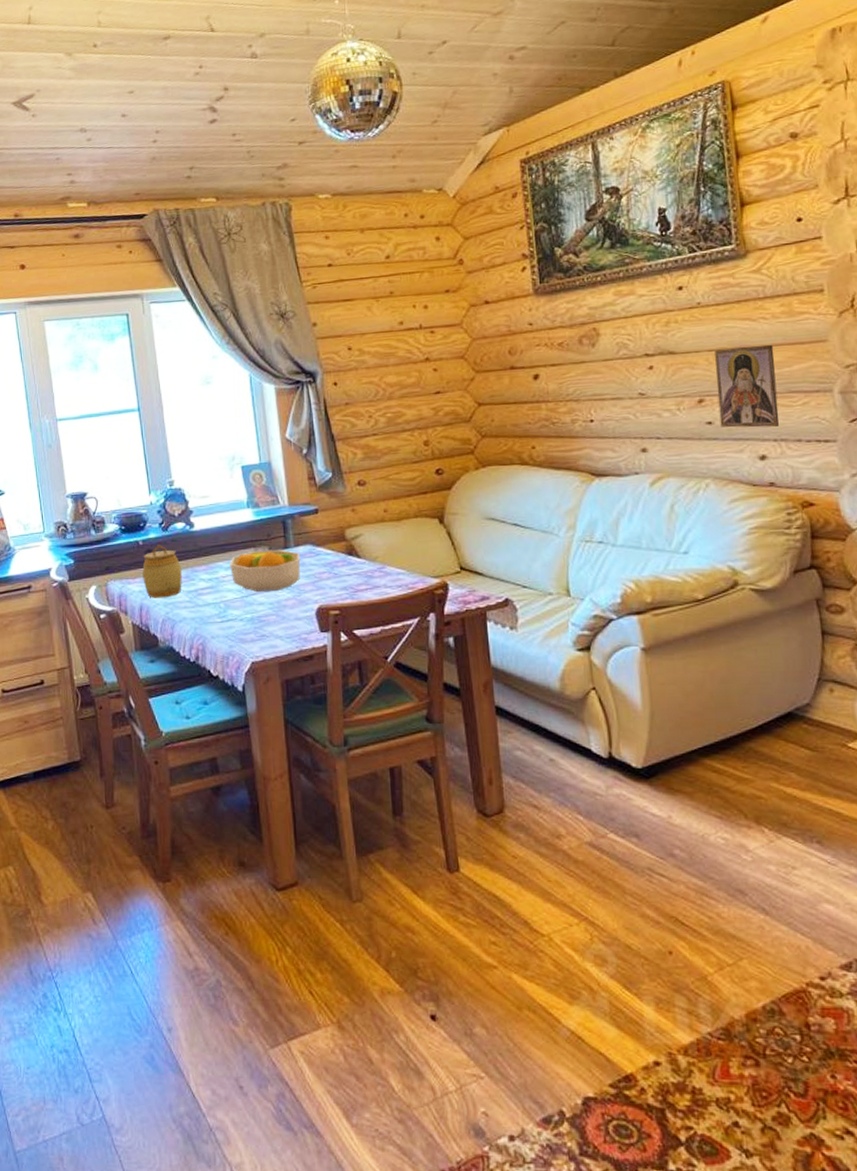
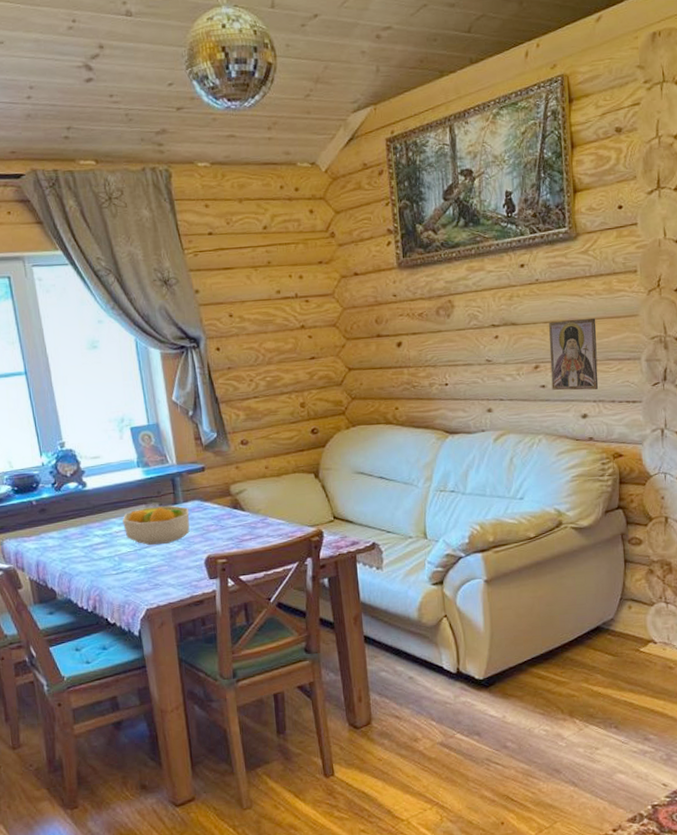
jar: present [142,545,182,598] -> none [37,504,77,555]

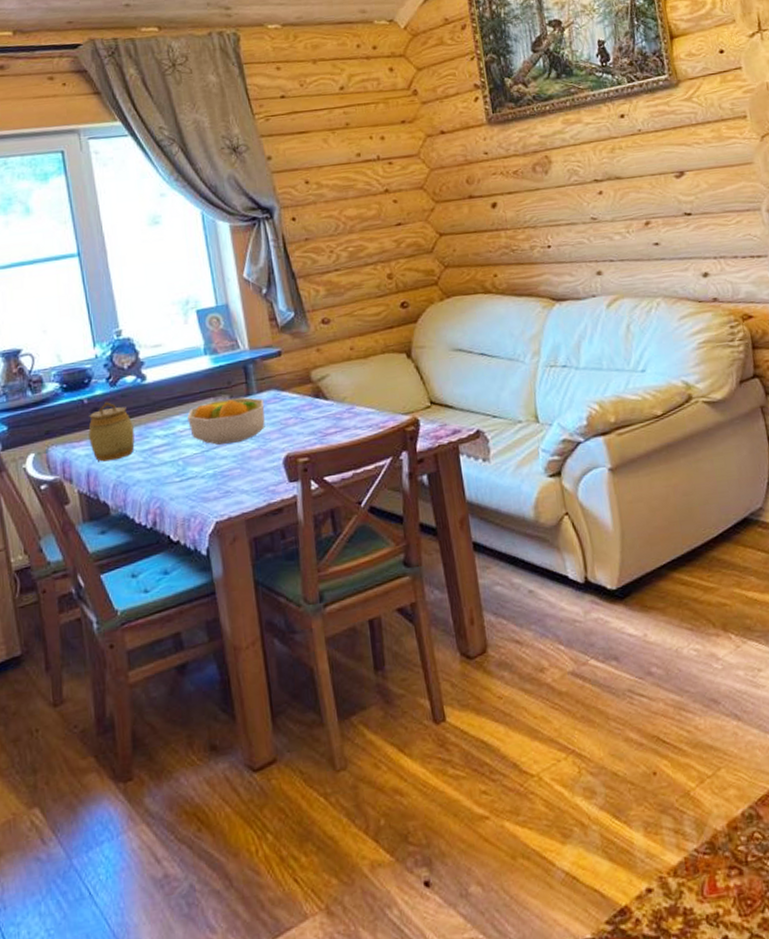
jar: none [37,504,77,555] -> present [88,402,135,462]
religious icon: present [549,317,599,391] -> none [656,167,718,248]

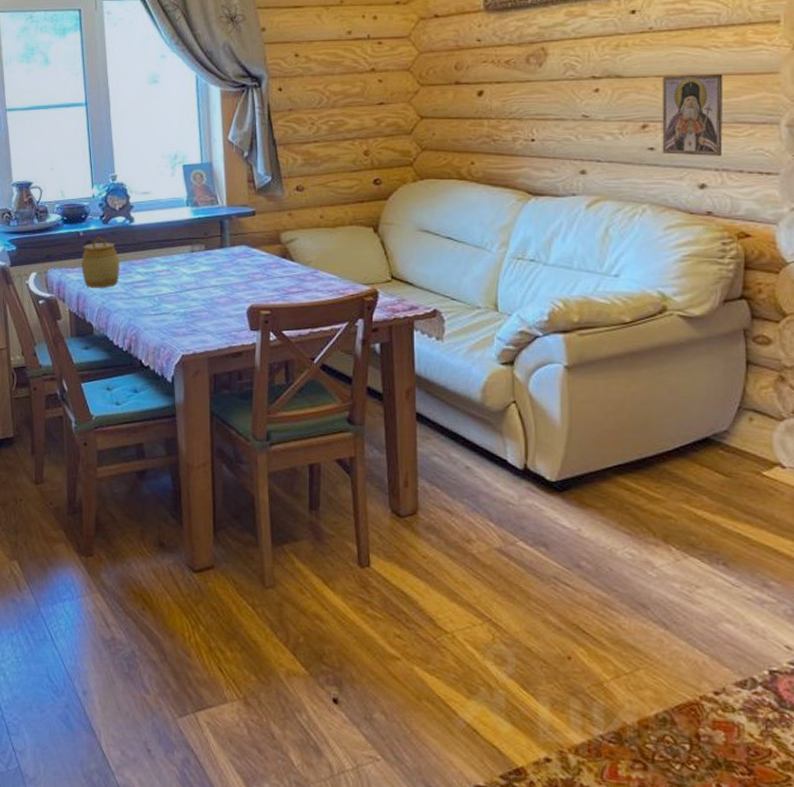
fruit bowl: present [187,396,265,445] -> none [166,248,235,288]
religious icon: none [656,167,718,248] -> present [662,73,723,156]

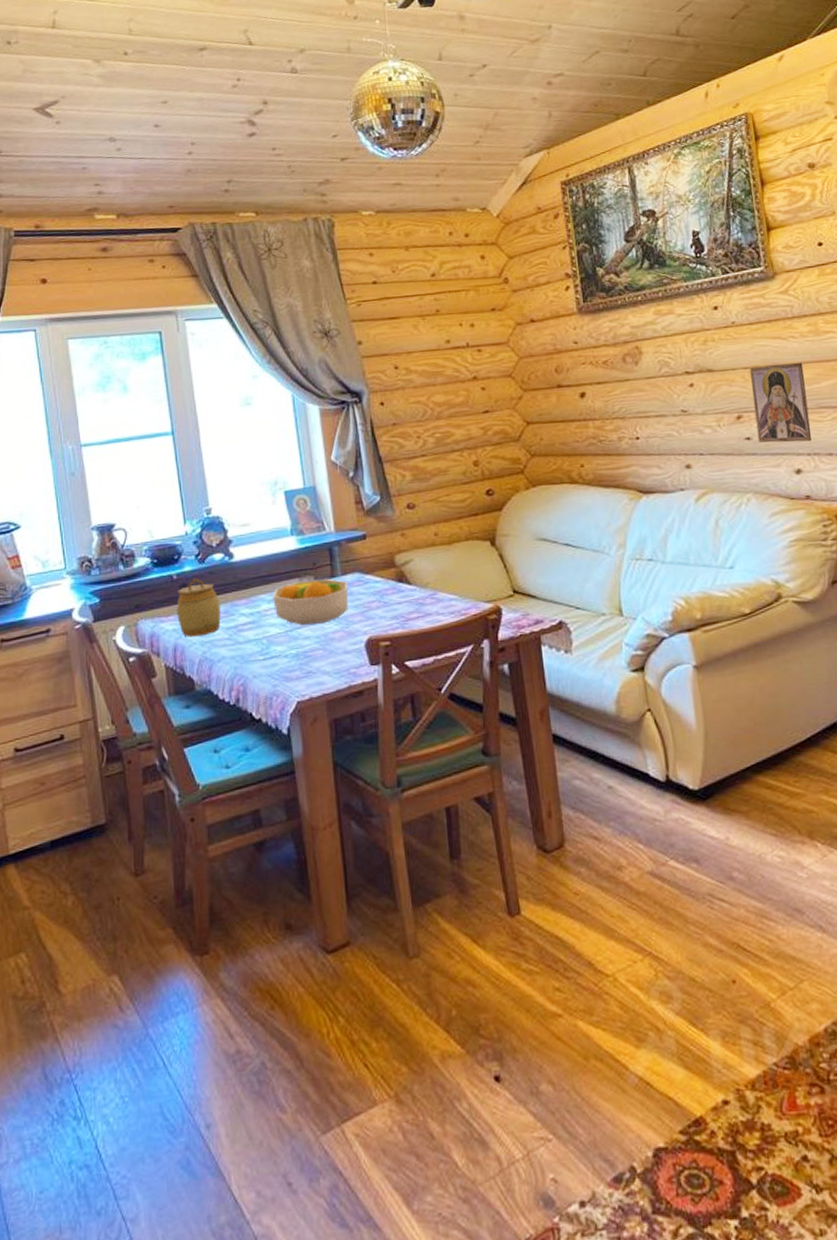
fruit bowl: none [166,248,235,288] -> present [273,578,349,625]

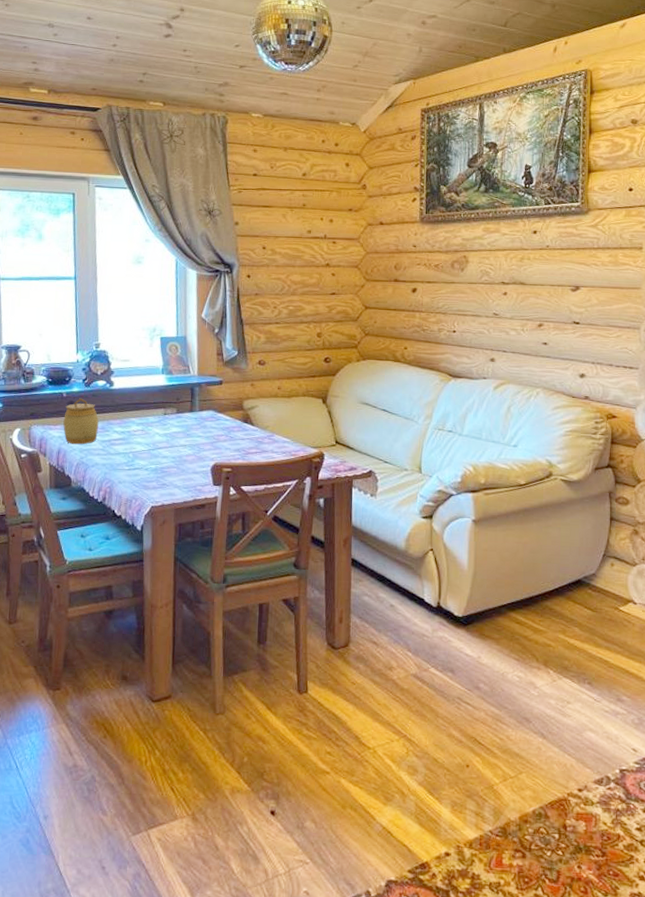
fruit bowl: present [273,578,349,625] -> none [141,411,203,447]
religious icon: present [750,362,812,443] -> none [553,285,600,352]

